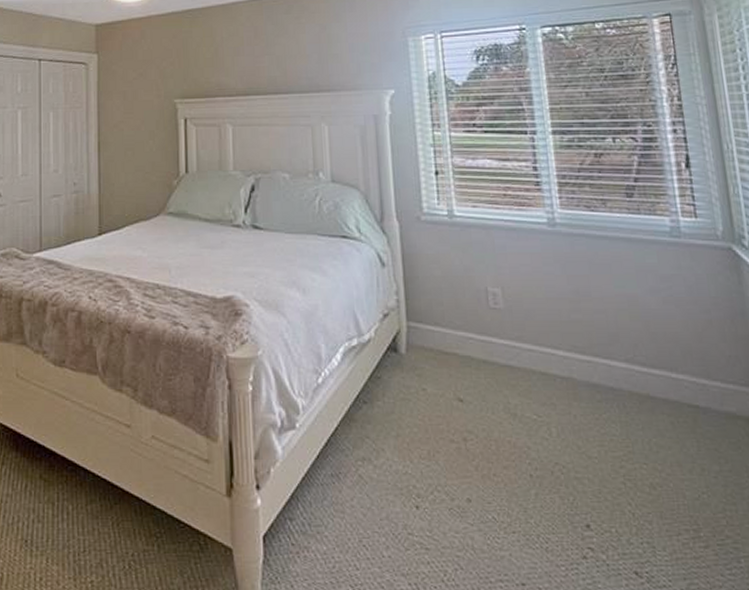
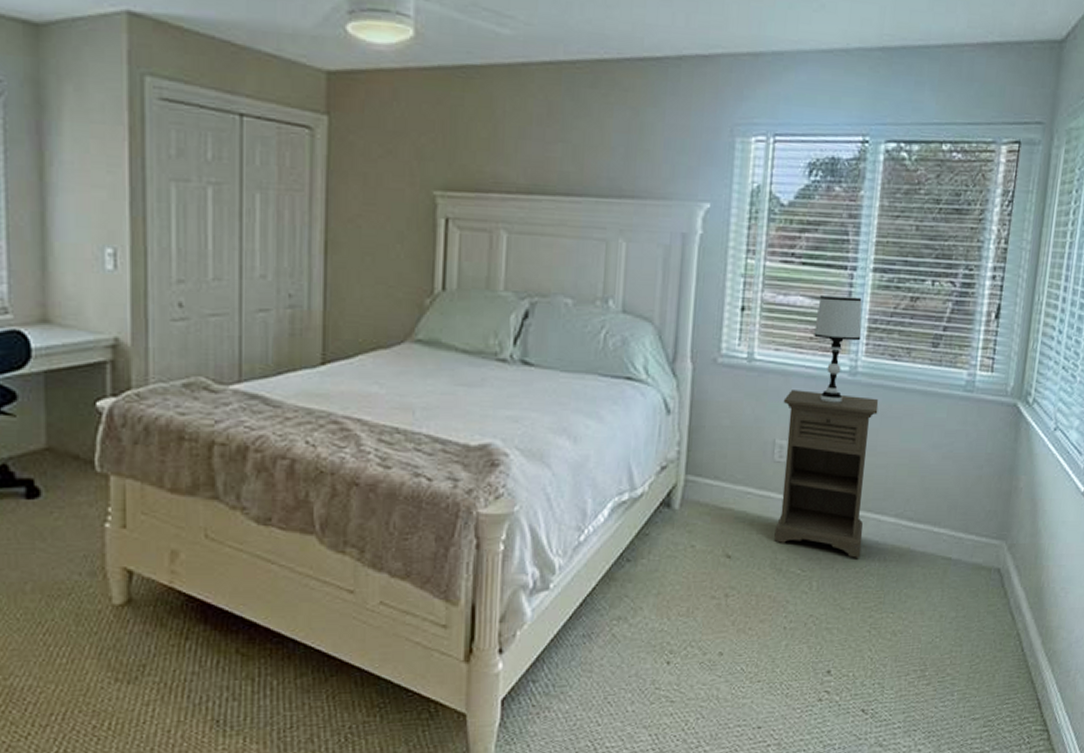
nightstand: none [488,241,597,404] -> present [774,390,879,558]
table lamp: none [505,156,553,252] -> present [814,294,862,403]

